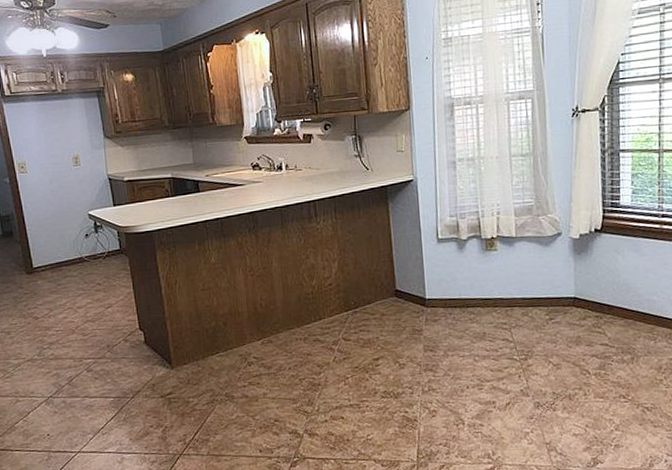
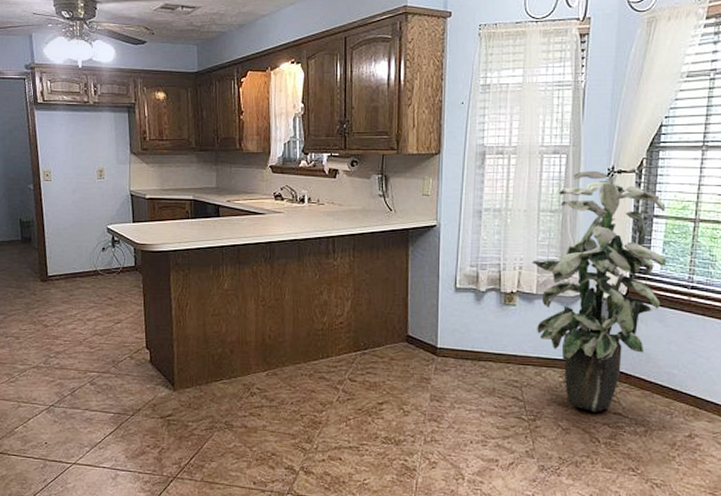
indoor plant: none [509,112,637,345] -> present [532,170,667,412]

